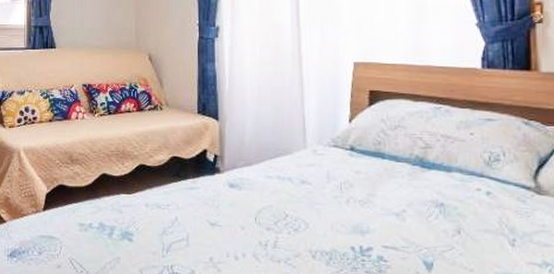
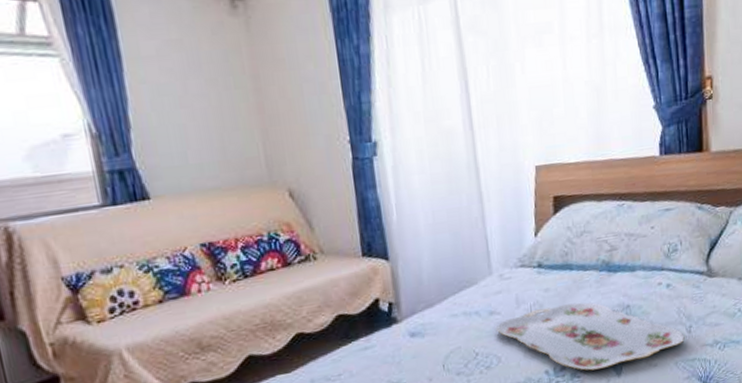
serving tray: none [307,188,507,261] -> present [497,302,685,371]

